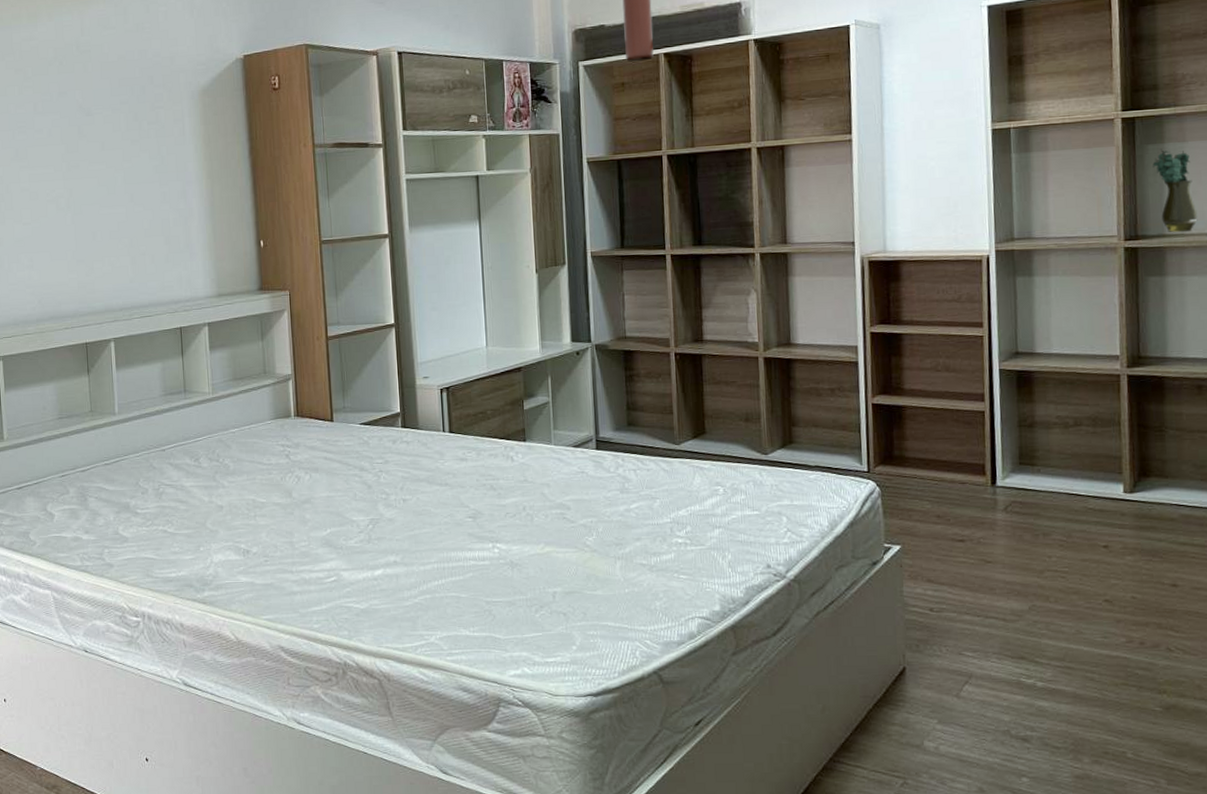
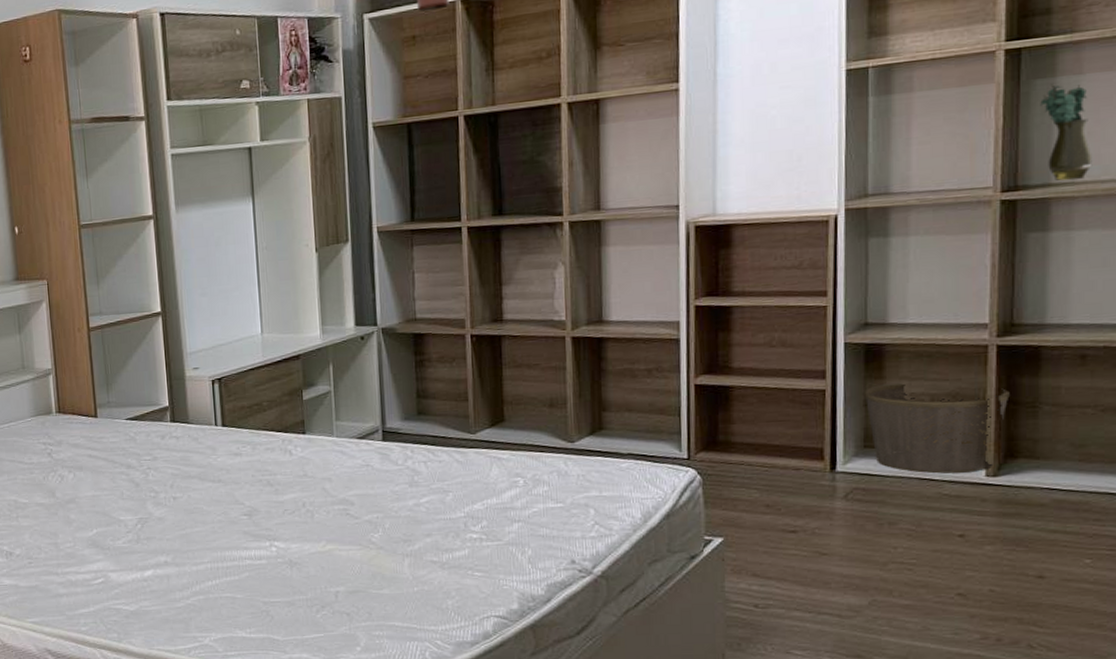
basket: none [1017,406,1140,489] -> present [864,383,1010,474]

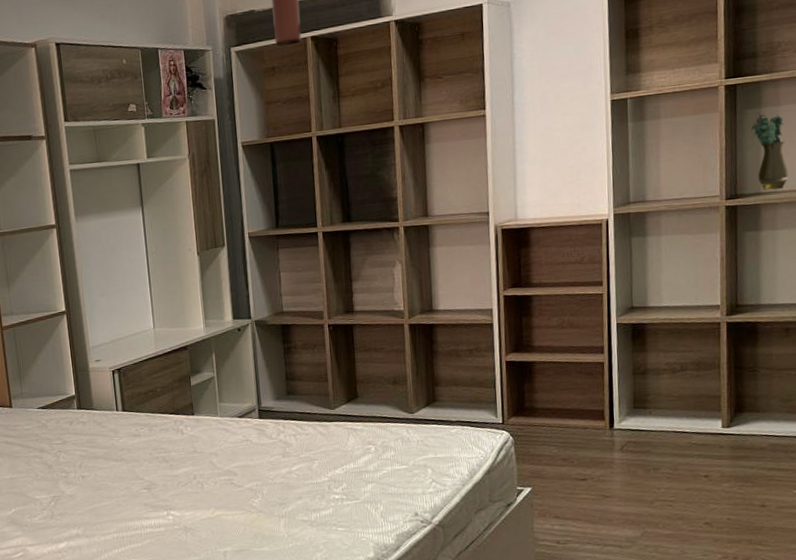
basket: present [864,383,1010,474] -> none [632,355,737,427]

